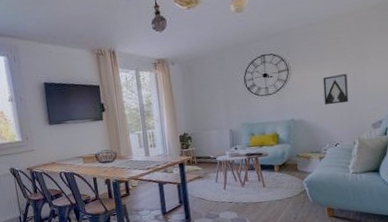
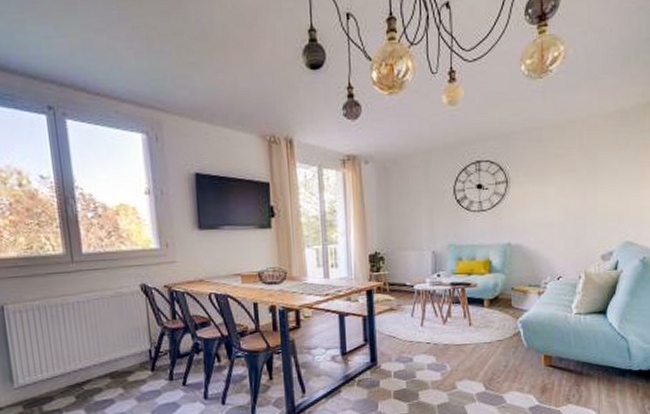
wall art: present [323,74,348,105] -> none [547,192,576,229]

